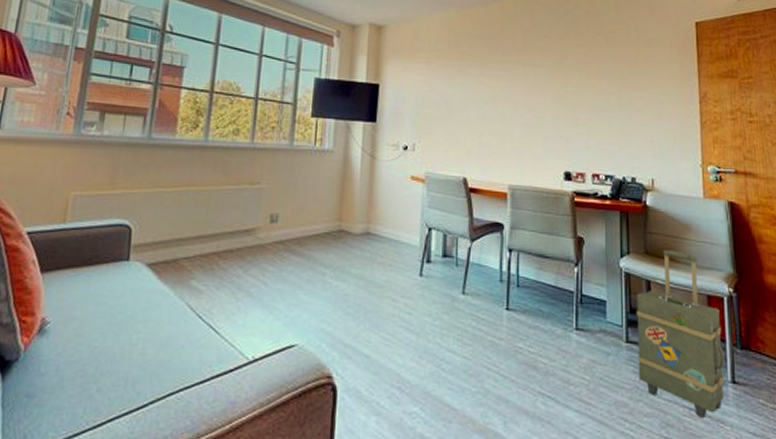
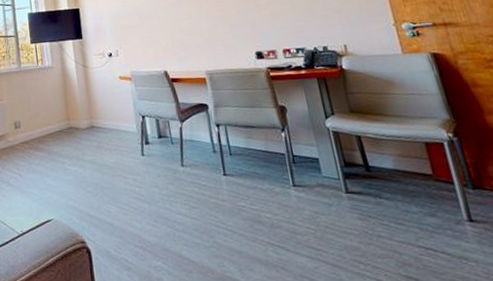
suitcase: present [636,250,725,418] -> none [348,105,463,256]

